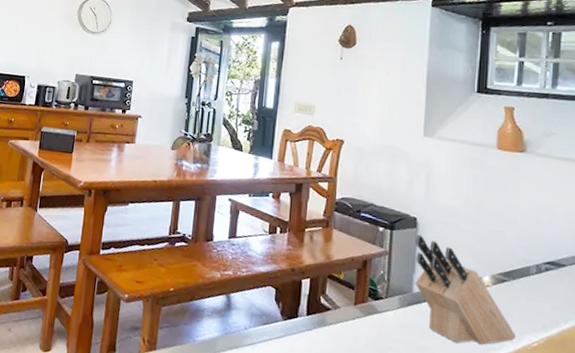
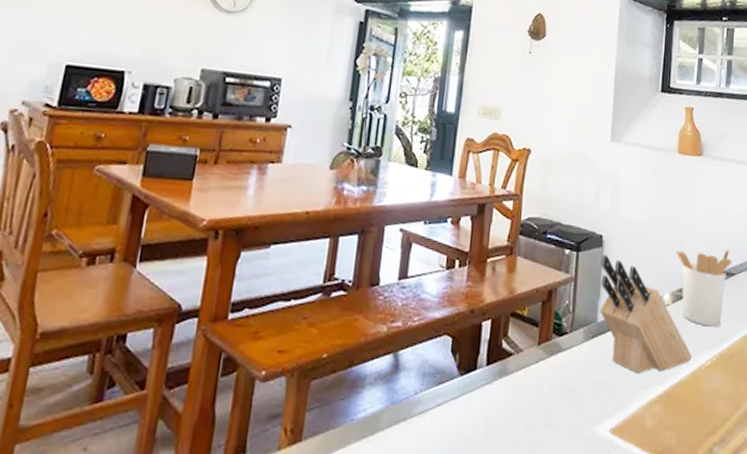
utensil holder: none [496,237,562,313] -> present [676,248,732,327]

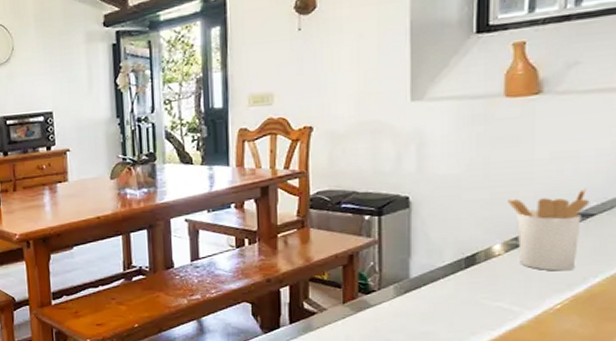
knife block: present [599,254,692,374] -> none [409,214,535,322]

